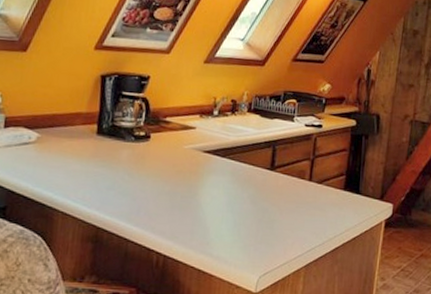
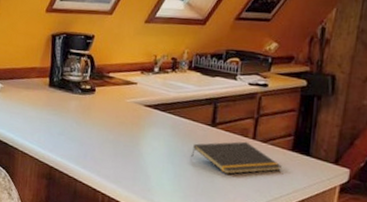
notepad: none [250,183,335,219] -> present [191,141,281,175]

